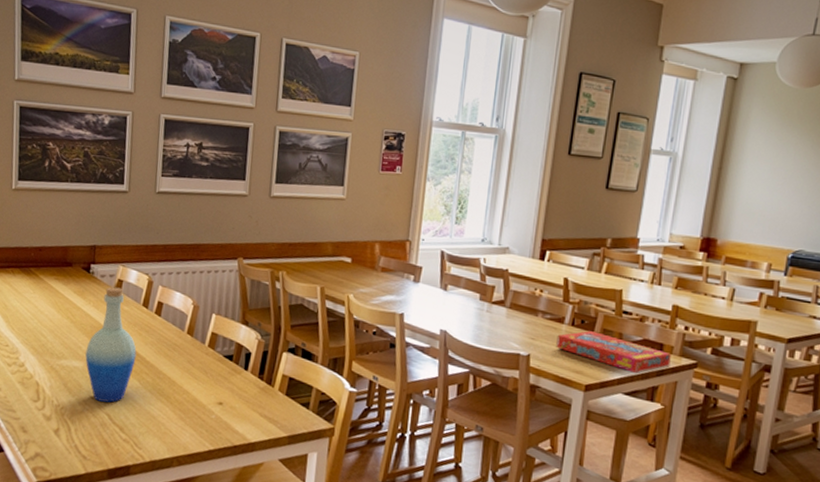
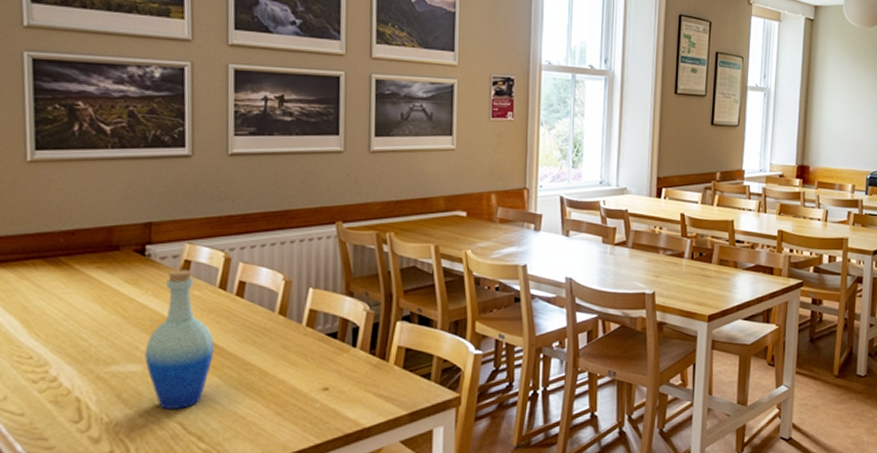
snack box: present [556,331,671,374] -> none [678,263,780,299]

